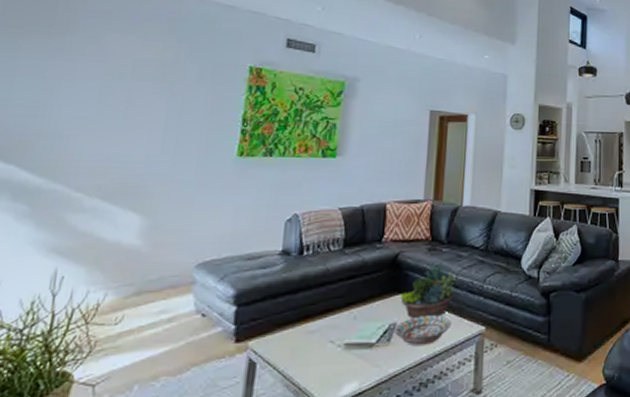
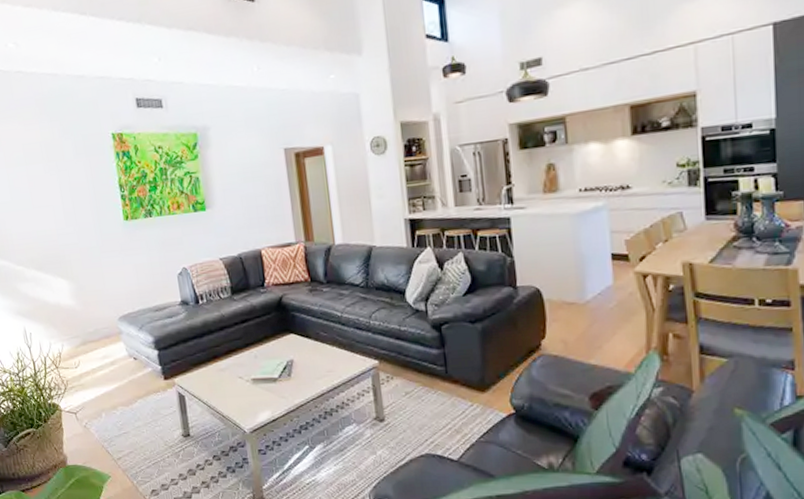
decorative bowl: present [395,315,451,347] -> none [293,351,345,381]
succulent planter: present [400,262,457,319] -> none [291,301,343,356]

